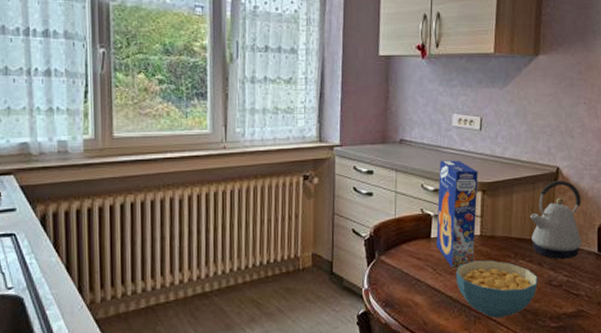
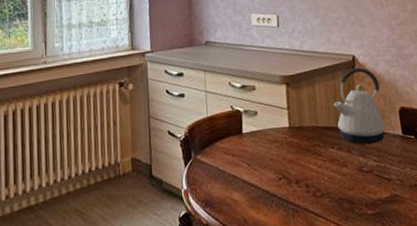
cereal box: present [436,160,478,268] -> none [244,56,286,162]
cereal bowl: present [455,260,538,318] -> none [269,151,349,210]

